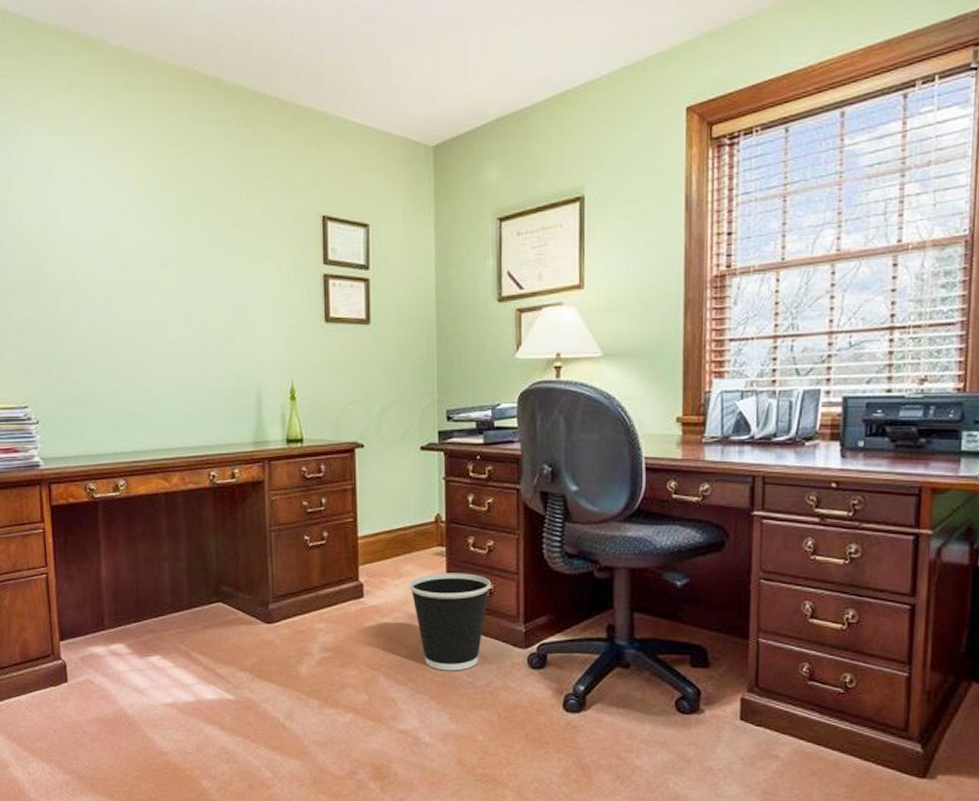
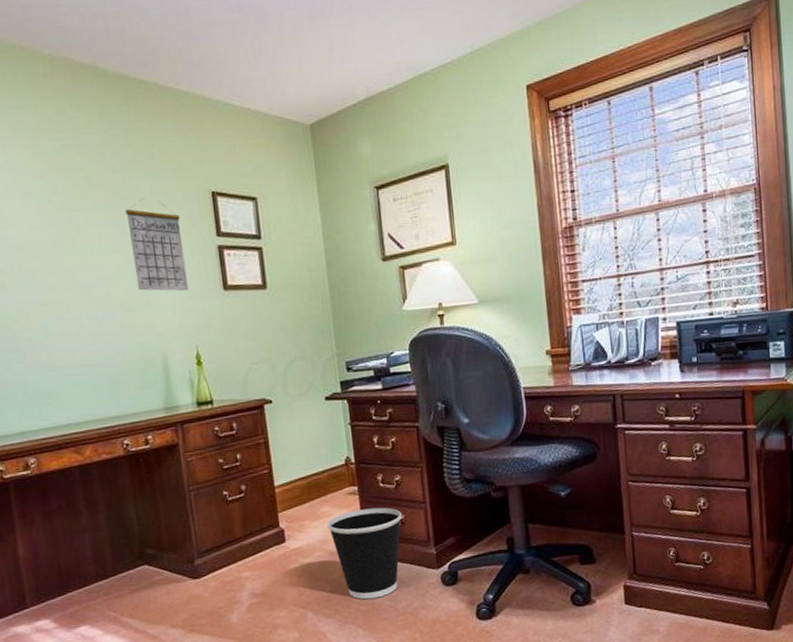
calendar: none [234,220,289,321] -> present [125,199,189,291]

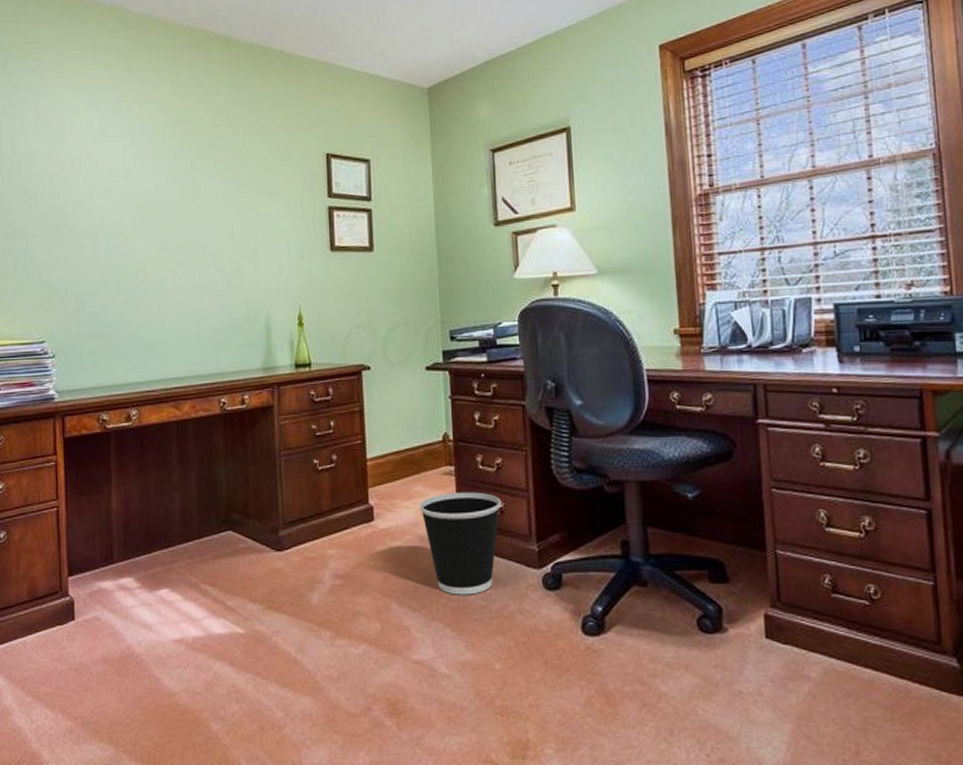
calendar: present [125,199,189,291] -> none [244,160,296,251]

